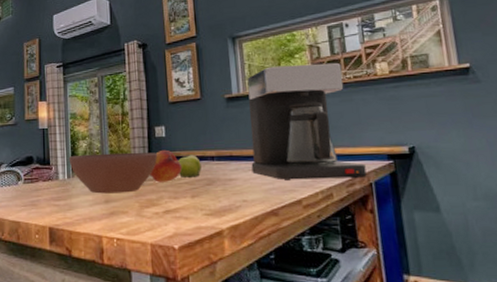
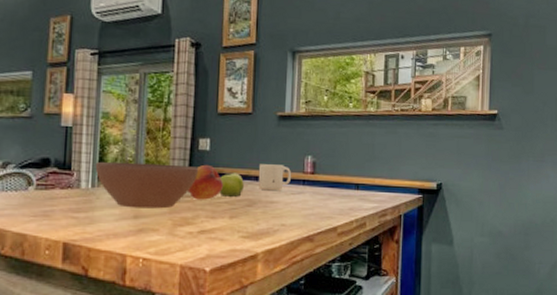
mug: none [213,143,248,169] -> present [258,164,292,191]
coffee maker: present [247,62,367,182] -> none [294,88,398,210]

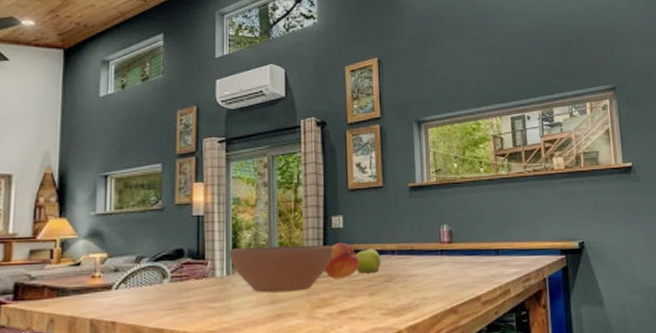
mug: present [258,164,292,191] -> none [394,236,429,264]

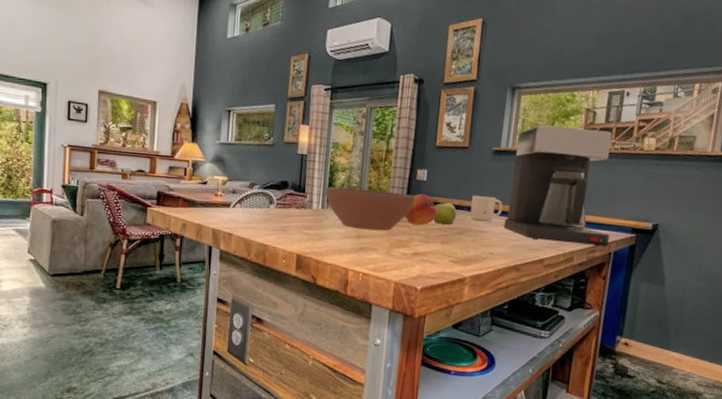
mug: none [394,236,429,264] -> present [470,195,503,222]
coffee maker: none [431,155,541,277] -> present [503,125,613,247]

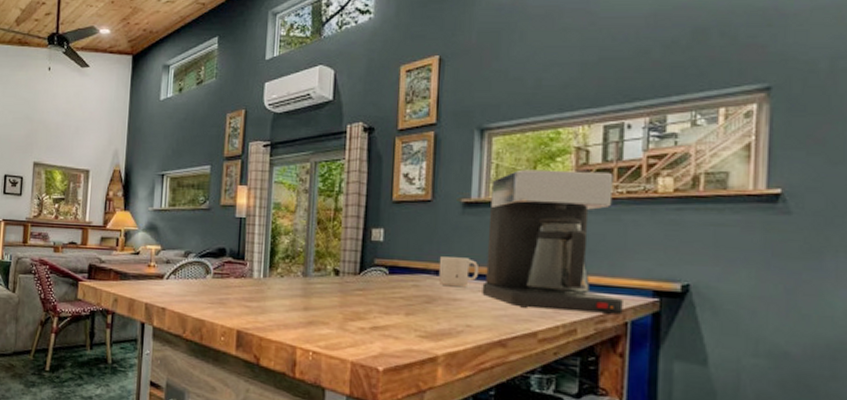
bowl: present [325,186,416,232] -> none [266,252,372,302]
fruit: present [405,193,438,226] -> none [360,256,399,295]
fruit: present [433,201,457,226] -> none [394,265,422,294]

